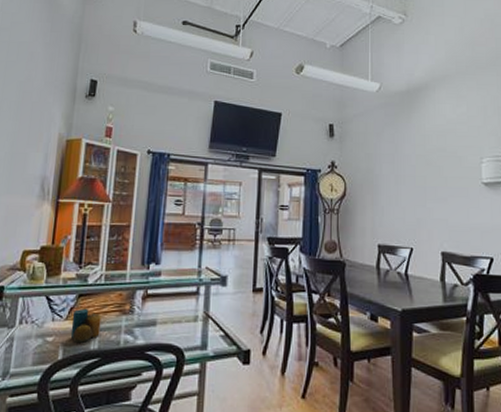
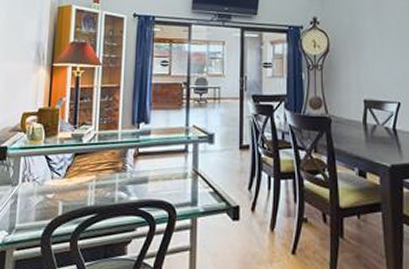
candle: present [70,308,101,343] -> none [69,166,96,199]

